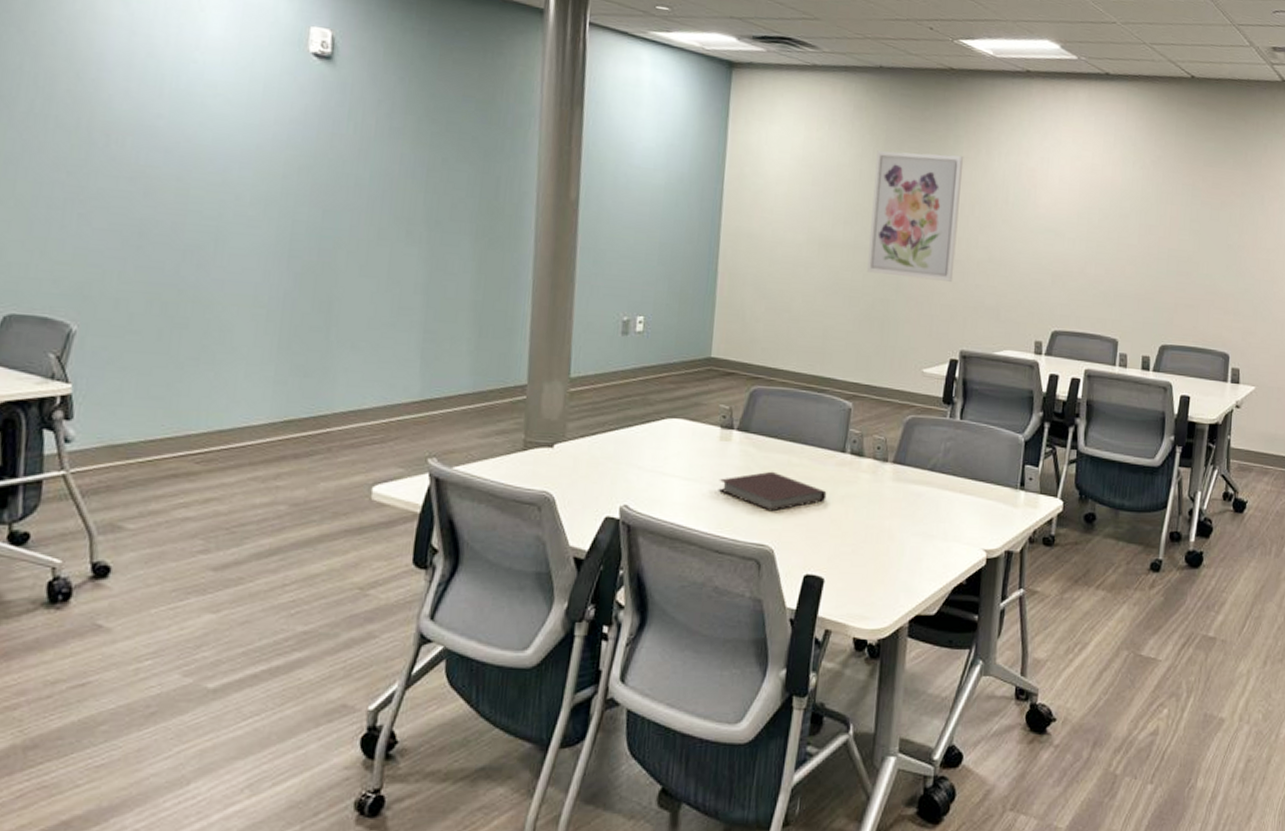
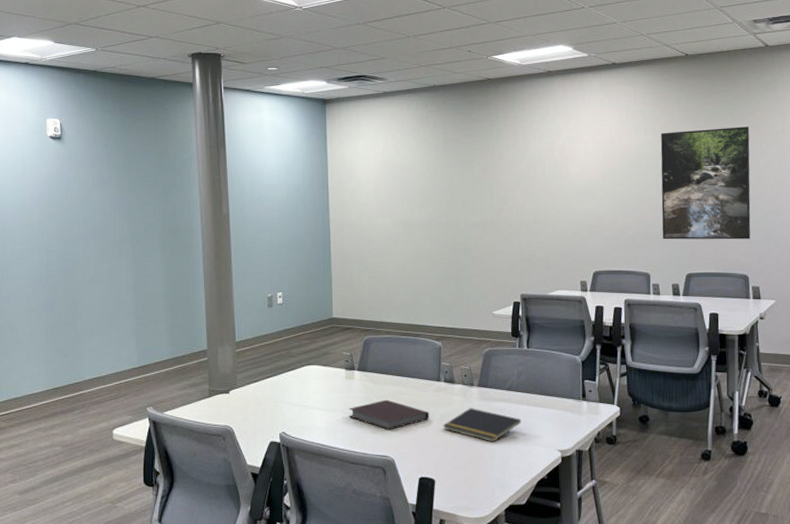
notepad: none [842,490,943,535] -> present [442,408,522,442]
wall art: present [867,150,964,282] -> none [439,144,509,242]
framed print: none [1138,168,1253,311] -> present [660,126,751,240]

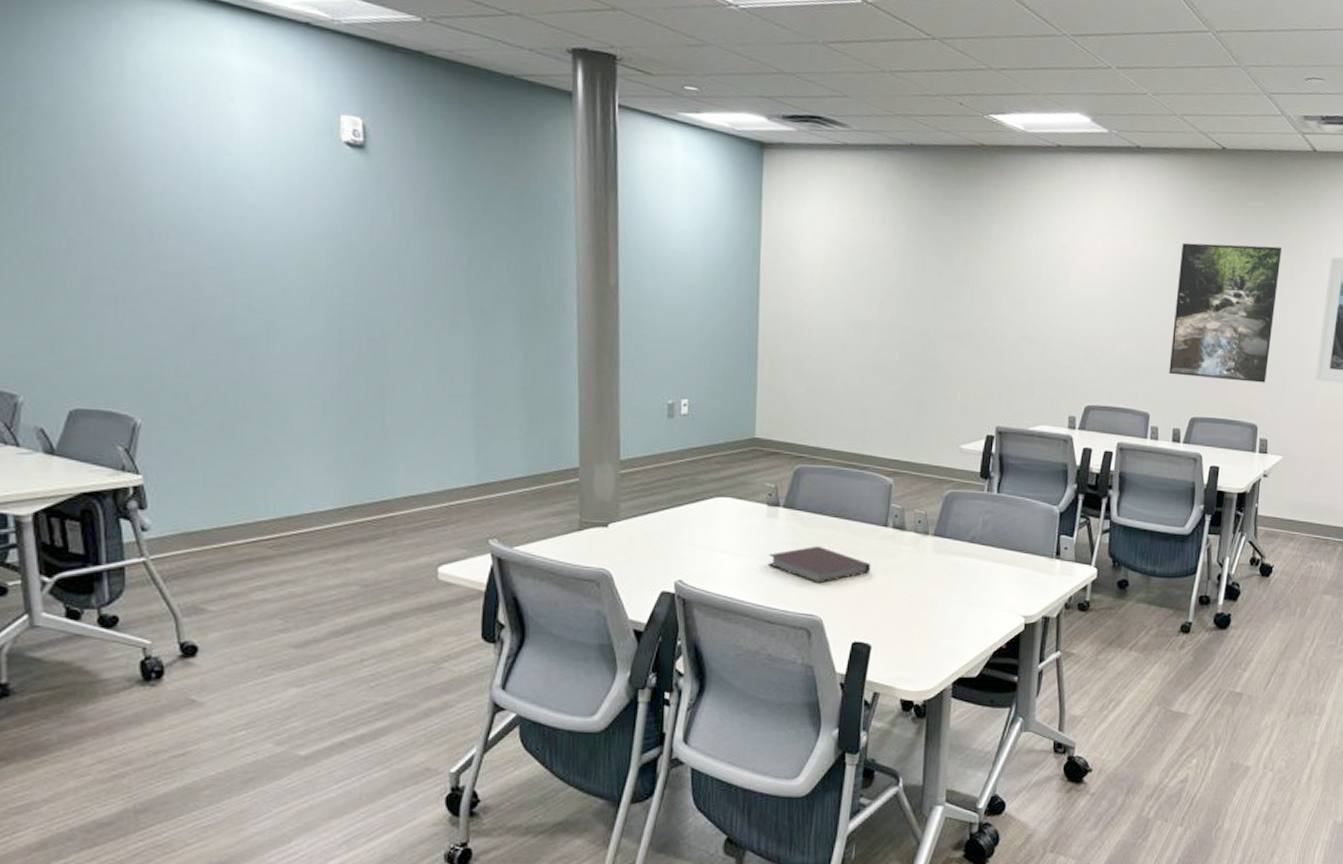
notepad: present [442,408,522,442] -> none [886,561,982,603]

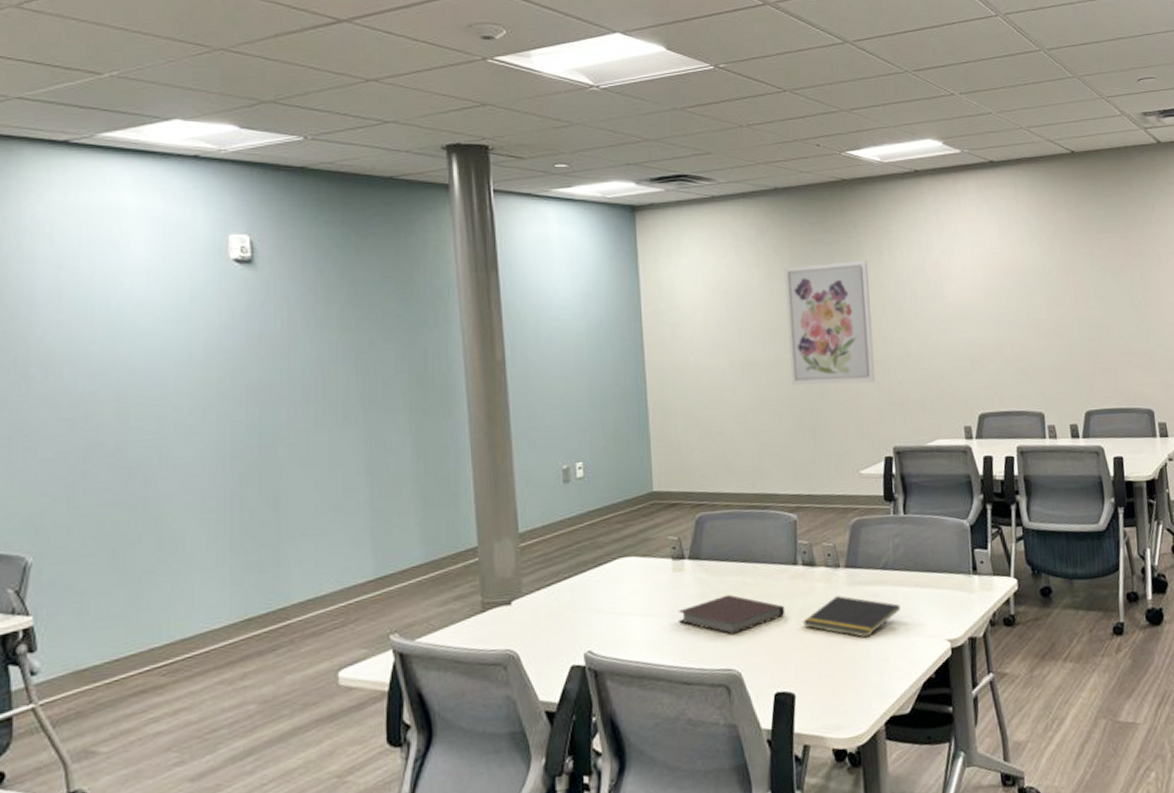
notepad: none [886,561,982,603] -> present [802,596,901,638]
wall art: none [904,230,997,359] -> present [784,261,876,385]
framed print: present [1169,242,1282,383] -> none [1048,235,1154,372]

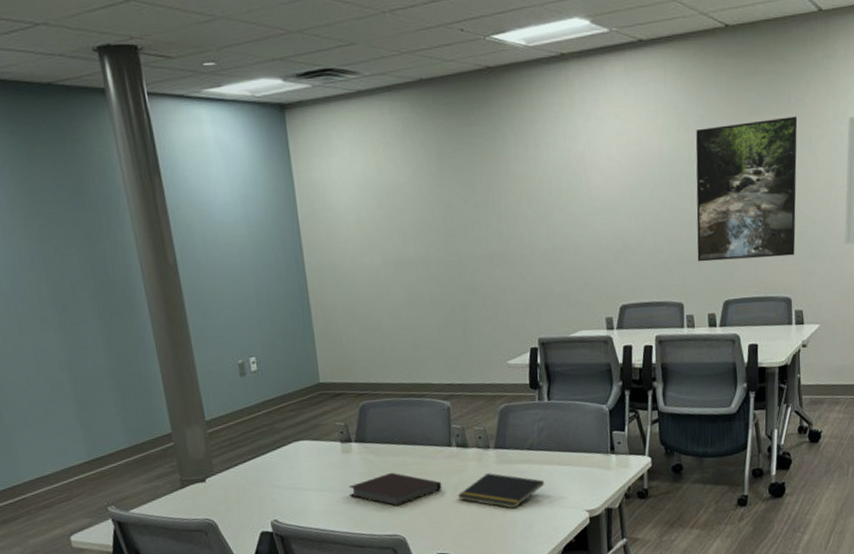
wall art: present [784,261,876,385] -> none [432,154,522,281]
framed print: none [1048,235,1154,372] -> present [695,116,798,262]

